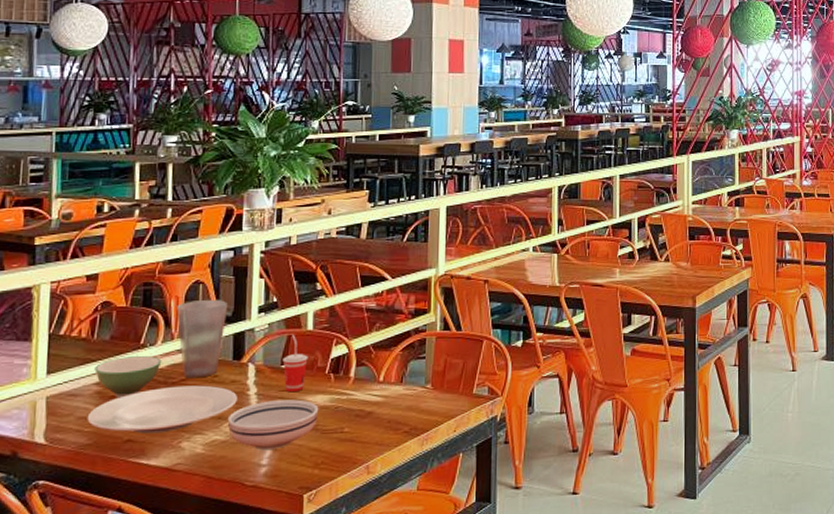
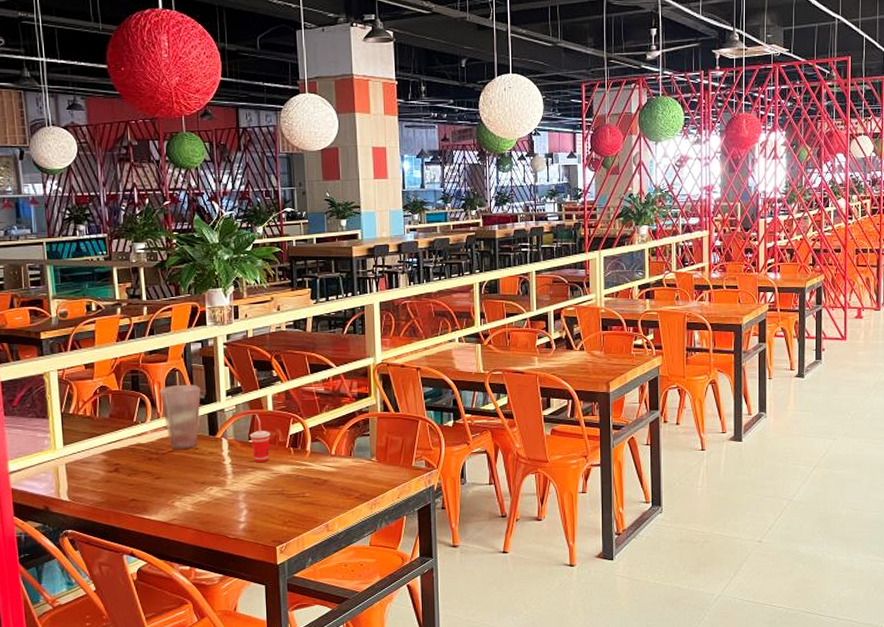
plate: present [87,385,239,434] -> none [98,456,217,495]
bowl: present [94,356,162,398] -> none [100,431,152,466]
bowl: present [227,399,319,450] -> none [209,469,283,509]

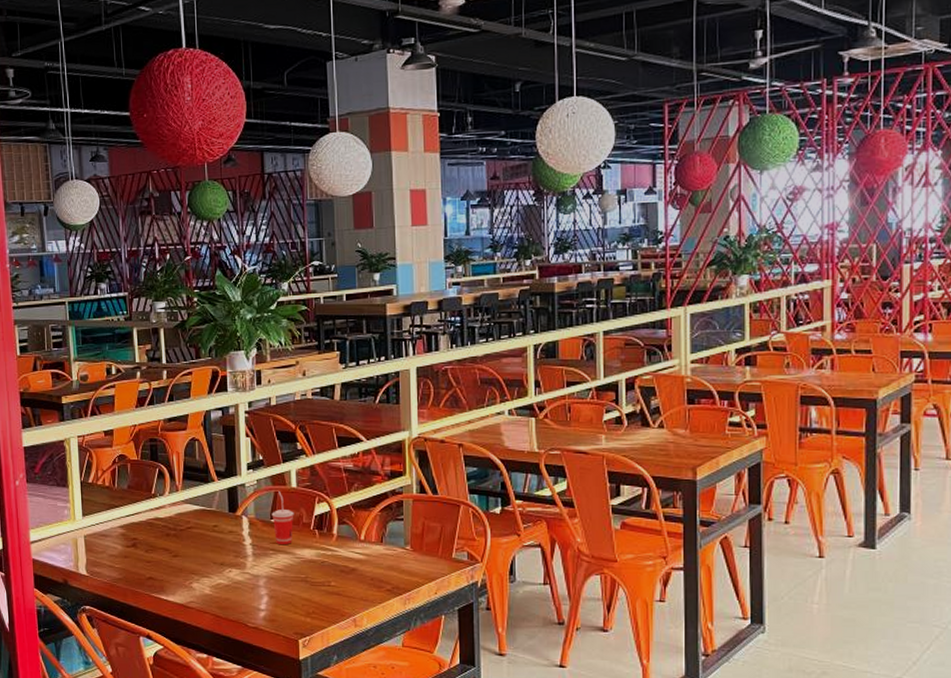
cup: present [159,385,201,449] -> none [178,456,221,526]

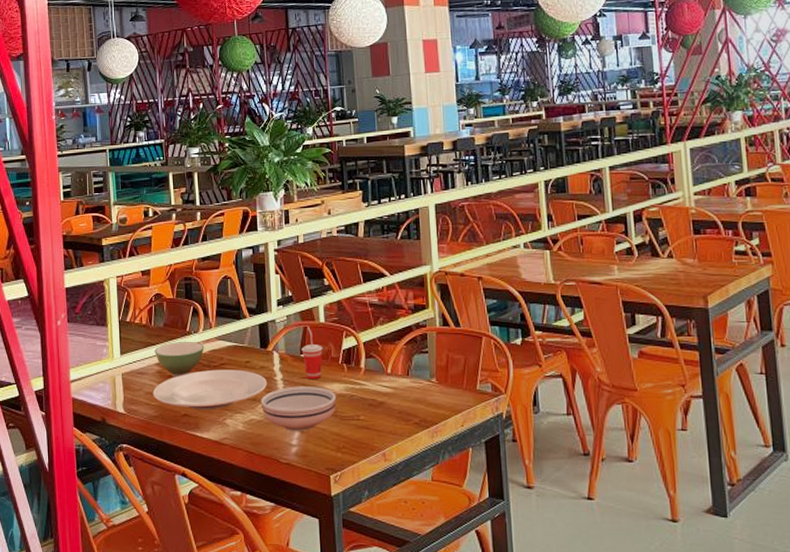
plate: none [116,533,236,574] -> present [153,369,268,410]
bowl: none [118,504,170,541] -> present [154,342,204,378]
bowl: none [228,551,307,596] -> present [260,386,337,431]

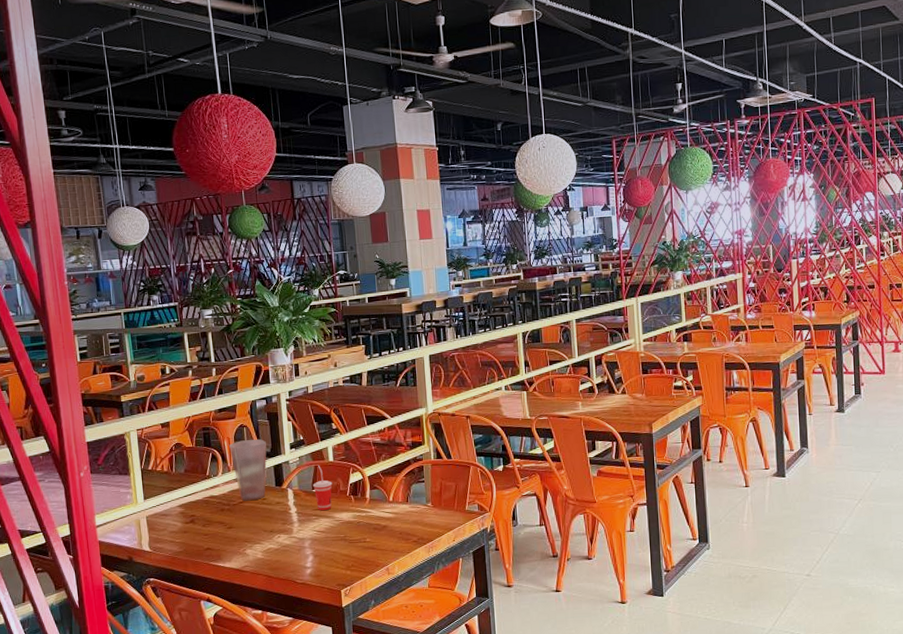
plate: present [153,369,268,410] -> none [176,506,284,544]
bowl: present [154,342,204,378] -> none [176,484,224,517]
cup: none [212,293,252,362] -> present [229,439,267,500]
bowl: present [260,386,337,431] -> none [277,516,345,555]

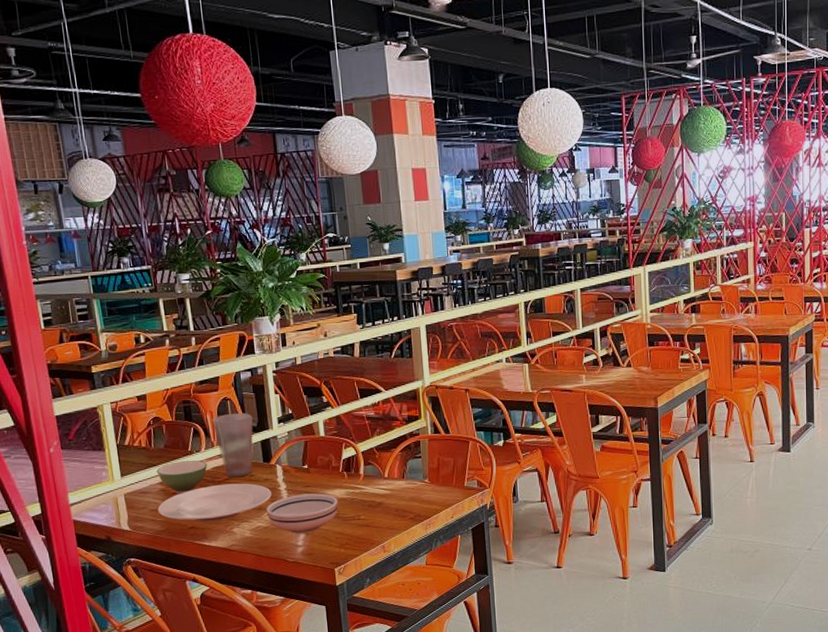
bowl: none [176,484,224,517] -> present [156,460,208,495]
plate: none [176,506,284,544] -> present [157,483,273,522]
bowl: none [277,516,345,555] -> present [266,493,338,534]
beverage cup: present [313,465,332,510] -> none [303,440,324,487]

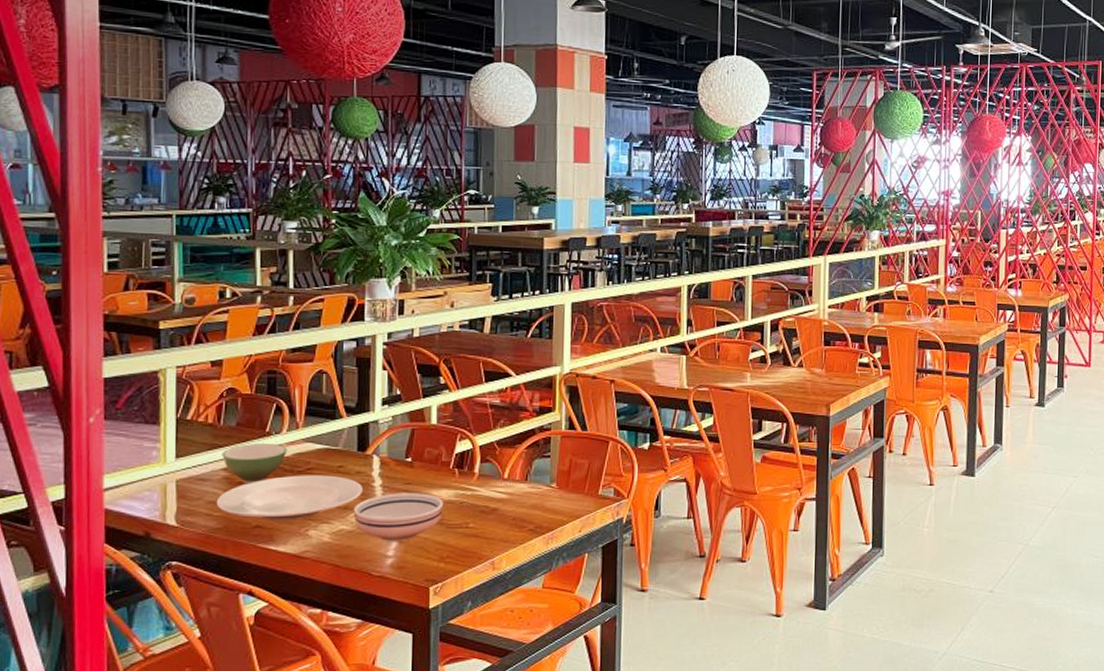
cup: present [212,413,253,477] -> none [301,390,352,467]

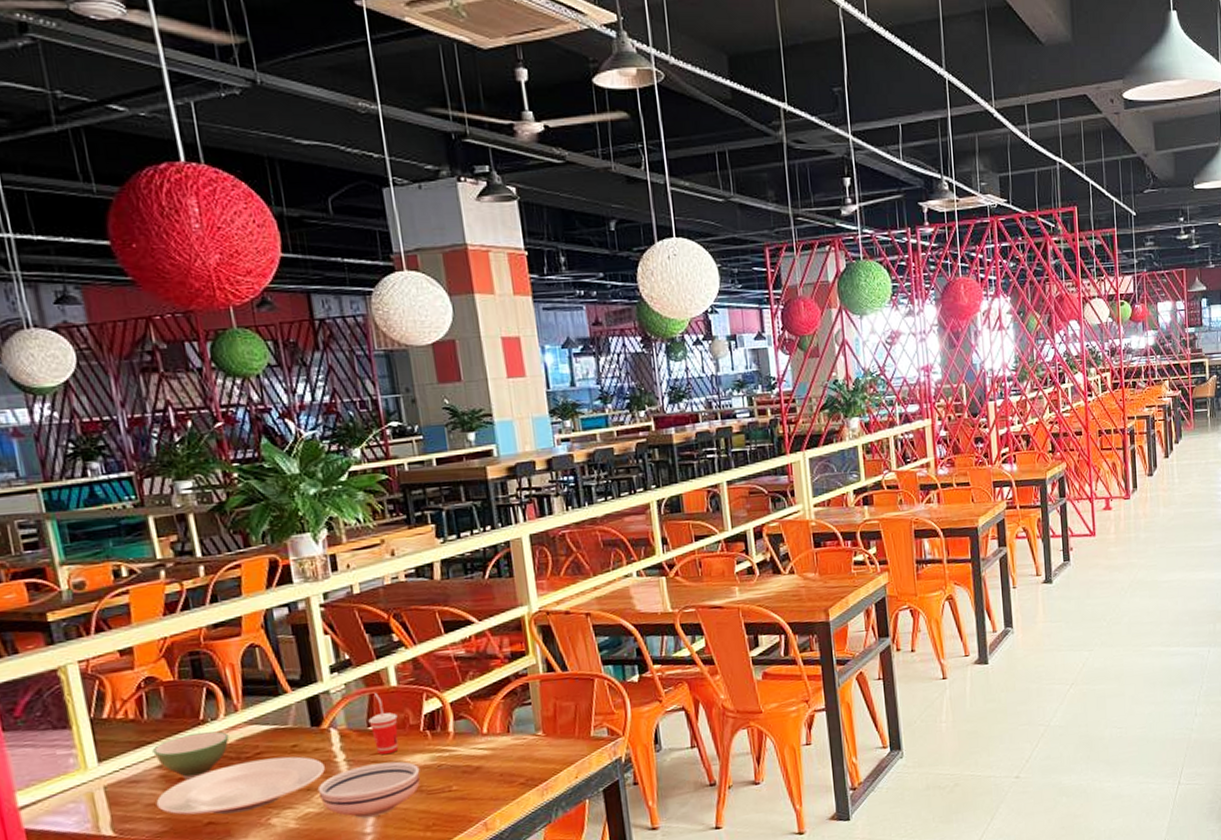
beverage cup: none [407,427,433,485] -> present [368,692,399,755]

